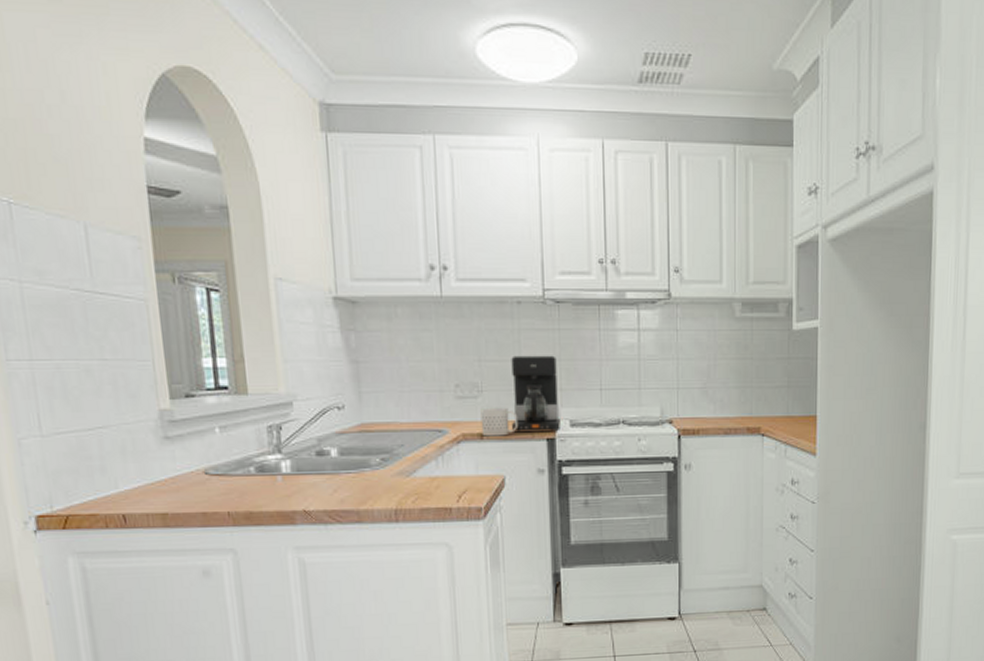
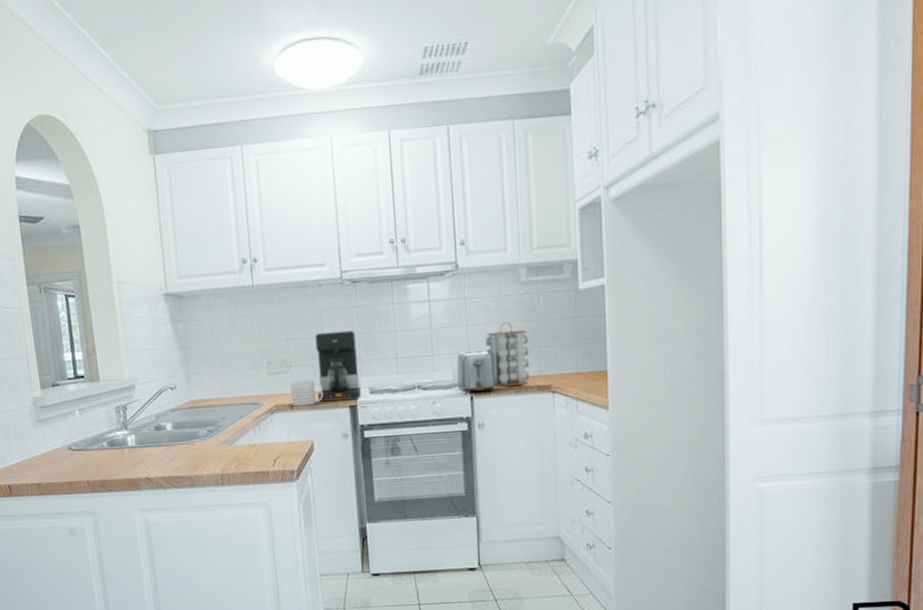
toaster: none [664,386,703,432] -> present [456,350,495,393]
spice rack: none [696,358,740,427] -> present [485,322,530,388]

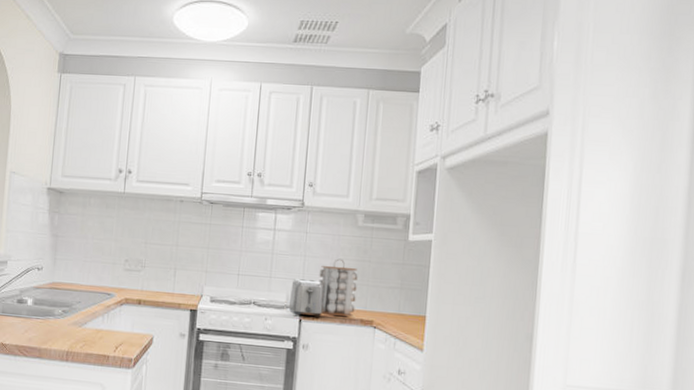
mug: present [290,379,324,407] -> none [140,279,170,304]
coffee maker: present [315,330,361,402] -> none [163,241,206,305]

